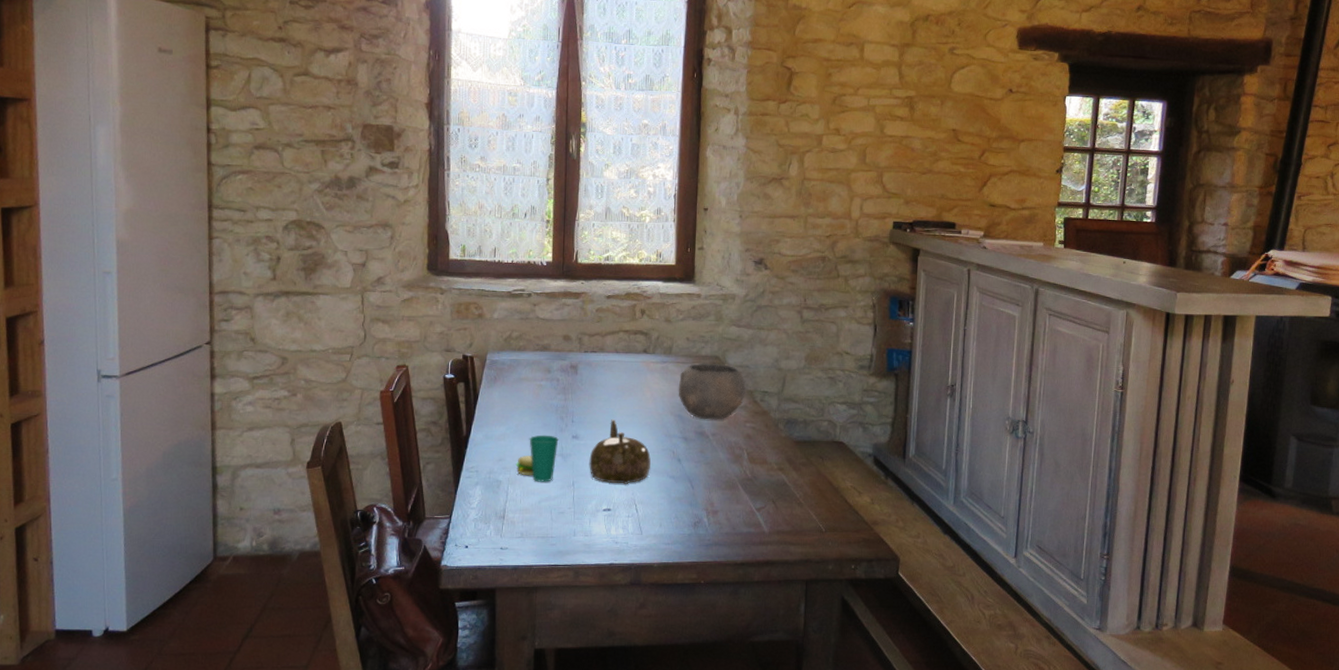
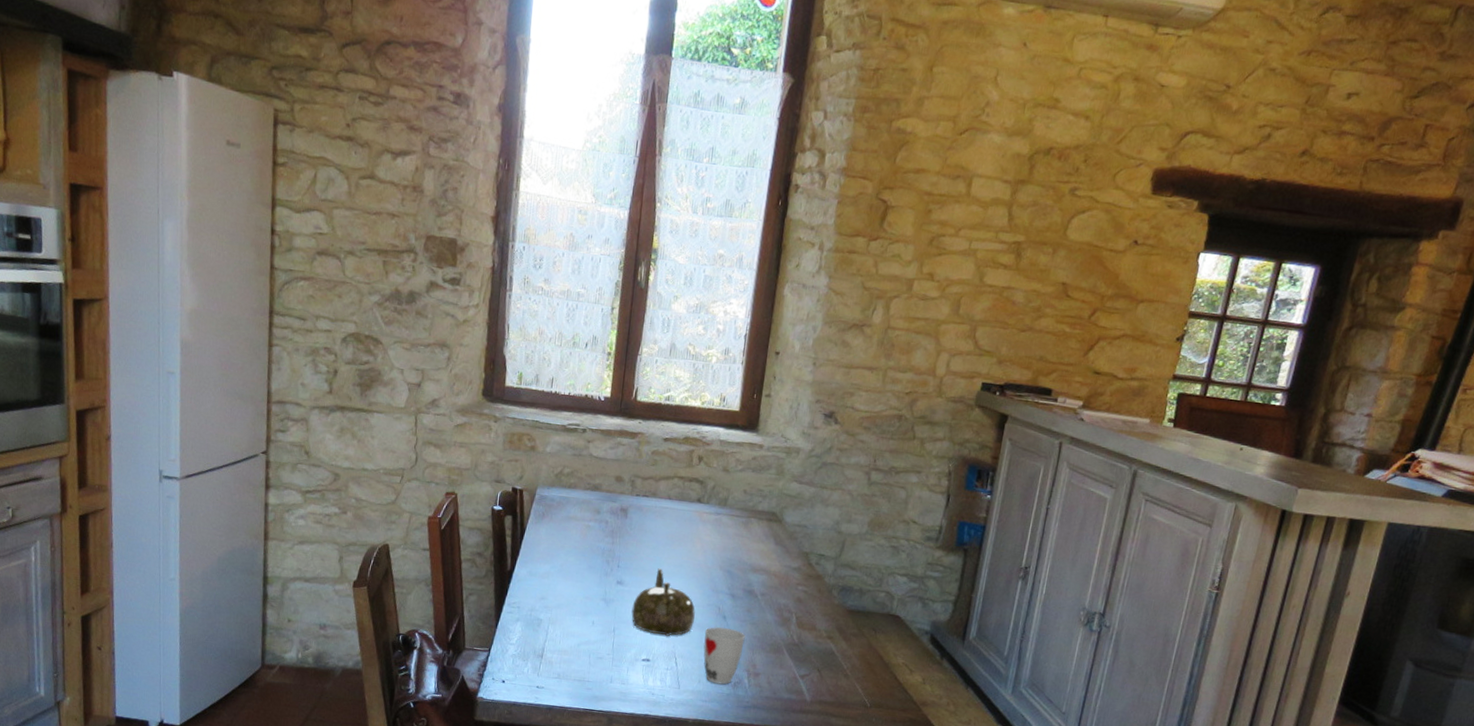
cup: present [515,435,559,482] -> none [557,577,603,626]
cup: none [661,470,701,526] -> present [703,627,745,685]
bowl: present [678,363,746,420] -> none [729,518,802,580]

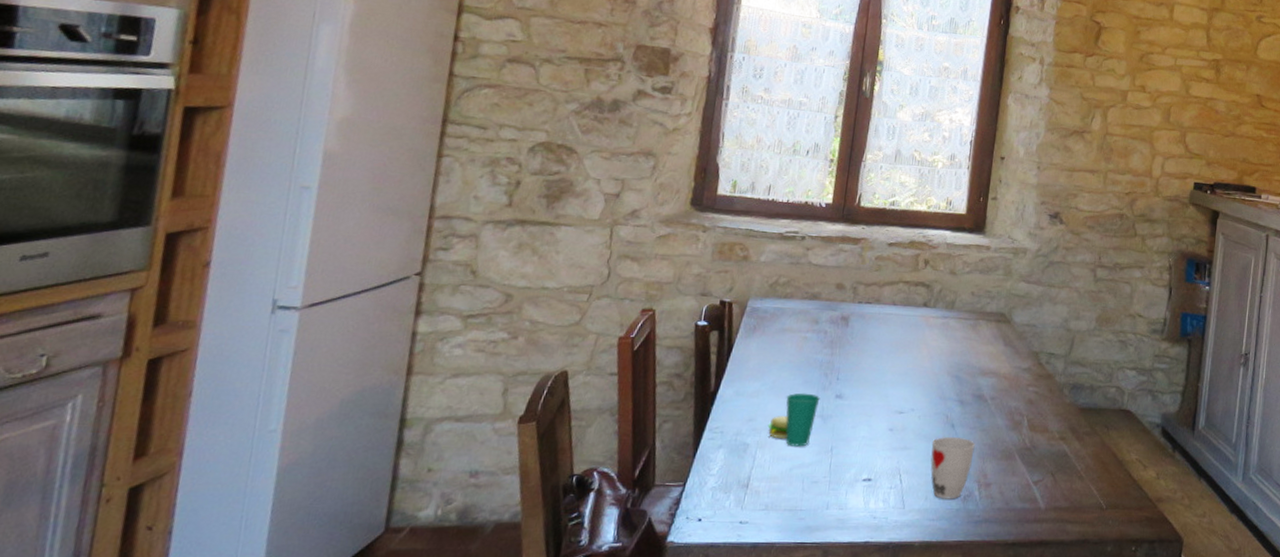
cup: none [557,577,603,626] -> present [767,393,820,447]
teapot: present [631,567,695,636] -> none [851,377,922,451]

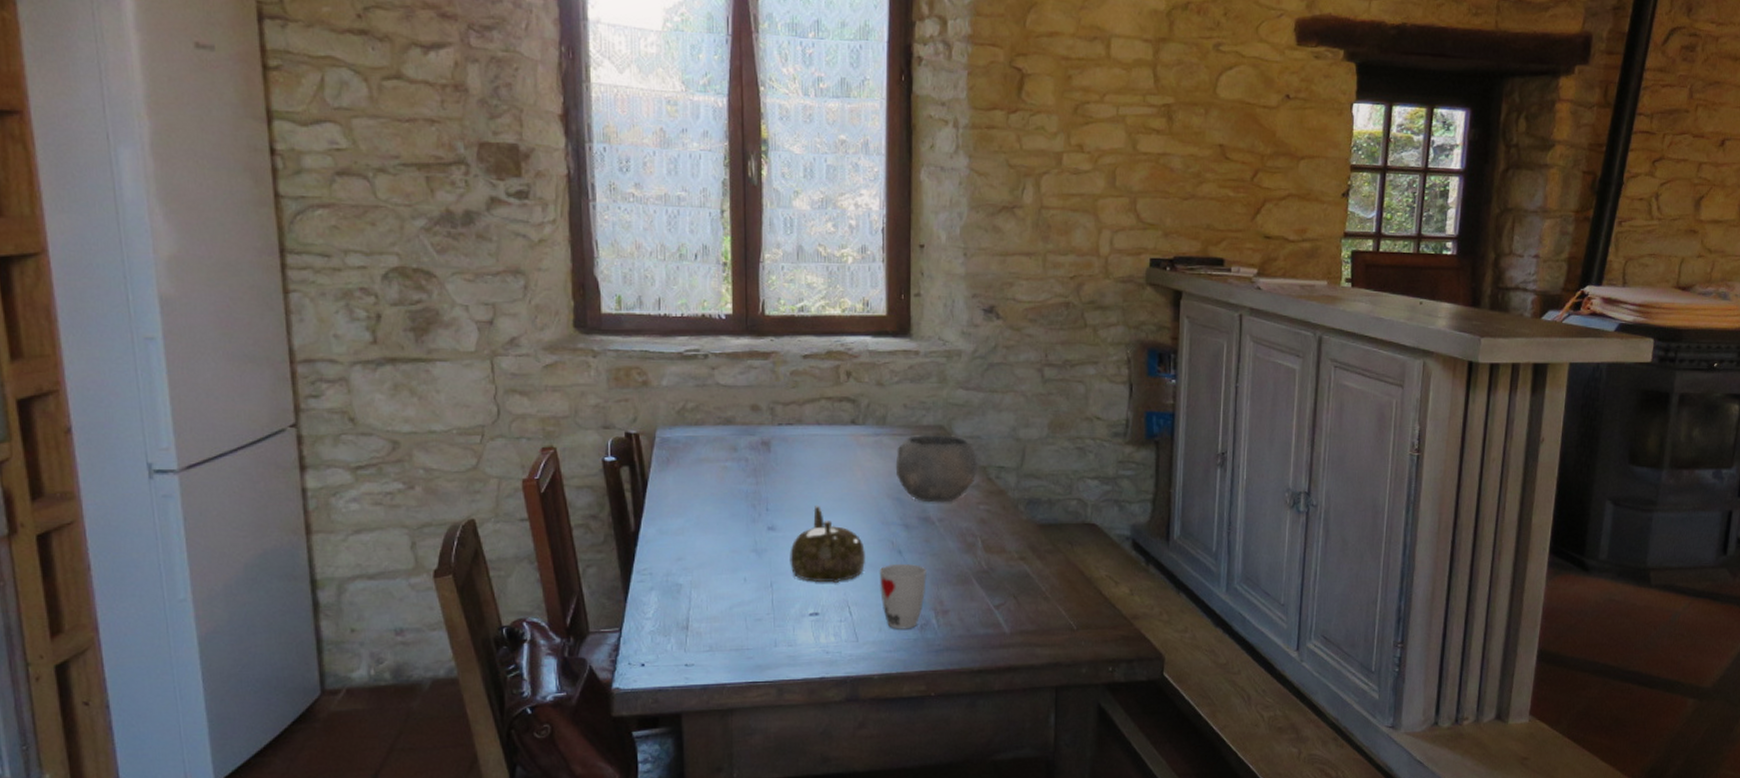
cup: present [767,393,820,447] -> none [699,527,751,584]
teapot: none [851,377,922,451] -> present [790,504,865,583]
bowl: none [957,320,1031,383] -> present [895,434,977,503]

